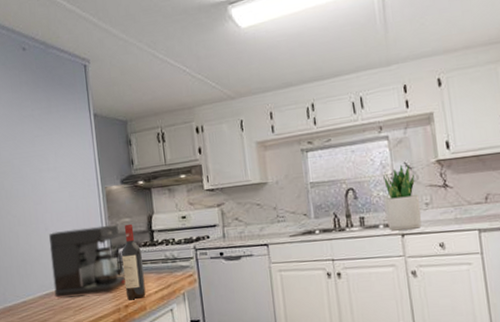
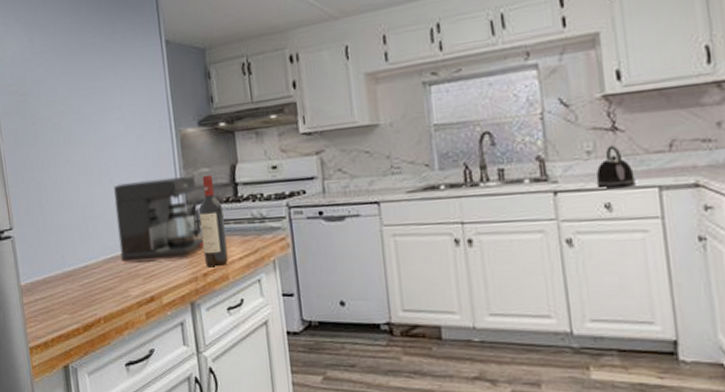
planter: present [382,164,422,231] -> none [528,101,581,187]
kettle: none [432,198,462,232] -> present [596,145,636,189]

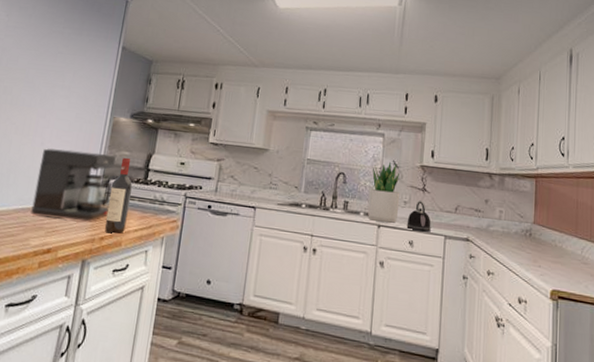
planter: none [528,101,581,187] -> present [367,162,401,223]

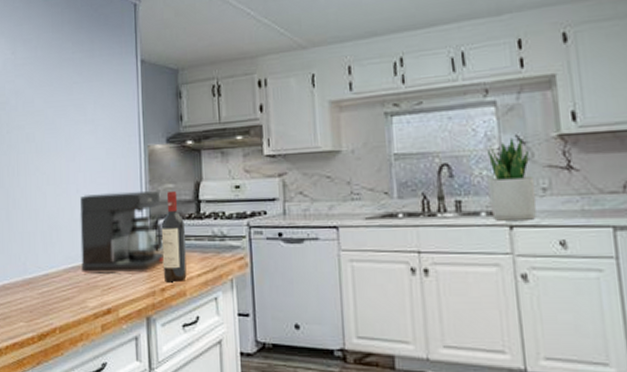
kettle: present [406,201,431,232] -> none [551,184,590,226]

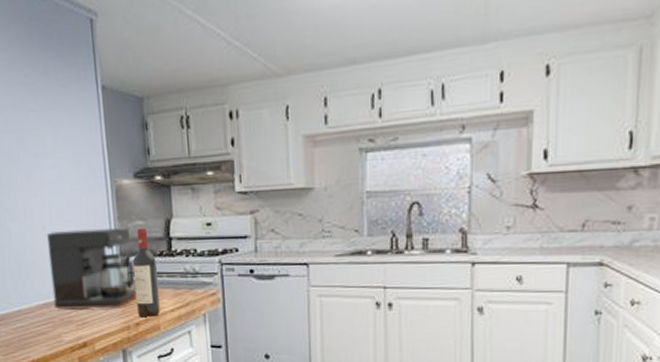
planter: present [486,137,537,221] -> none [455,176,500,258]

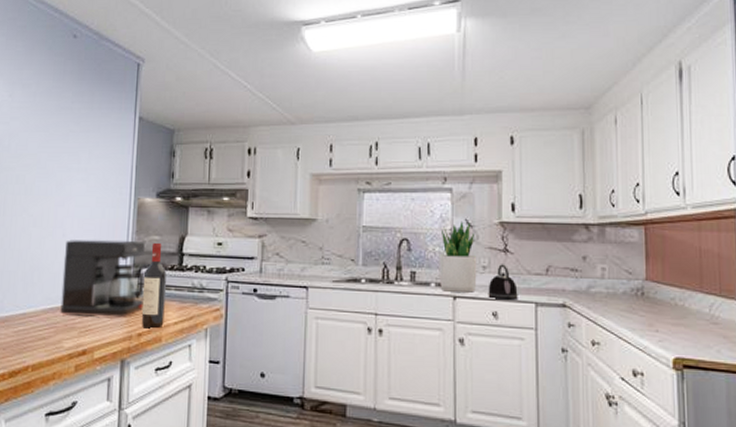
planter: none [455,176,500,258] -> present [439,221,477,293]
kettle: none [511,222,547,262] -> present [488,264,518,300]

